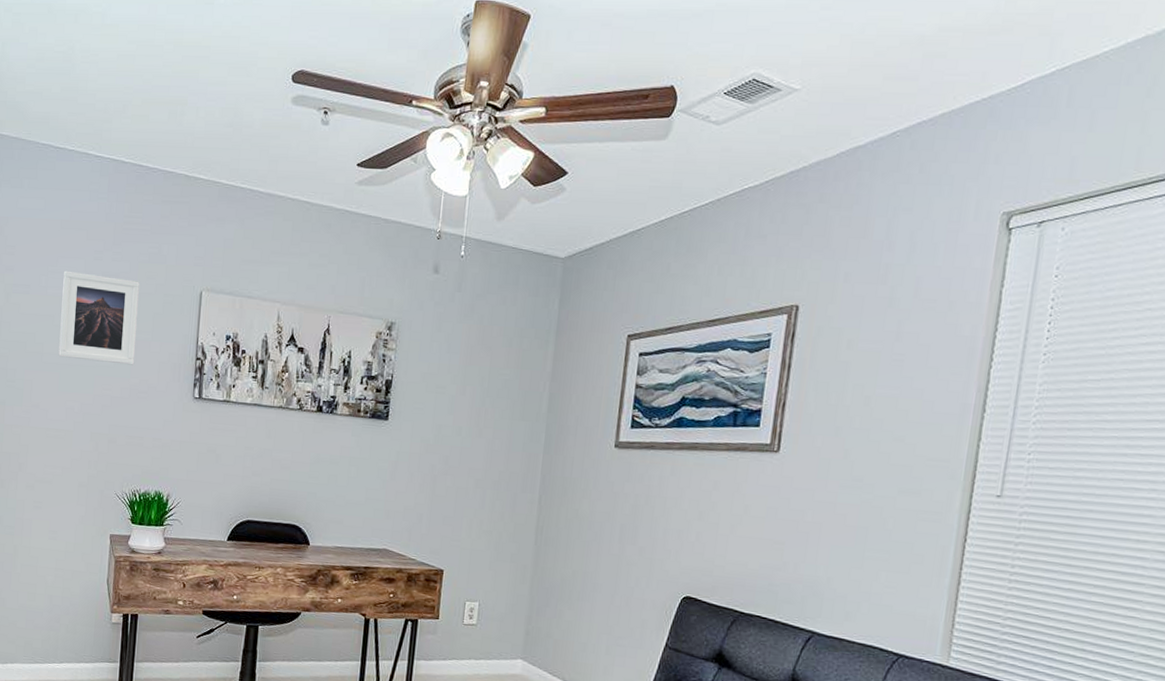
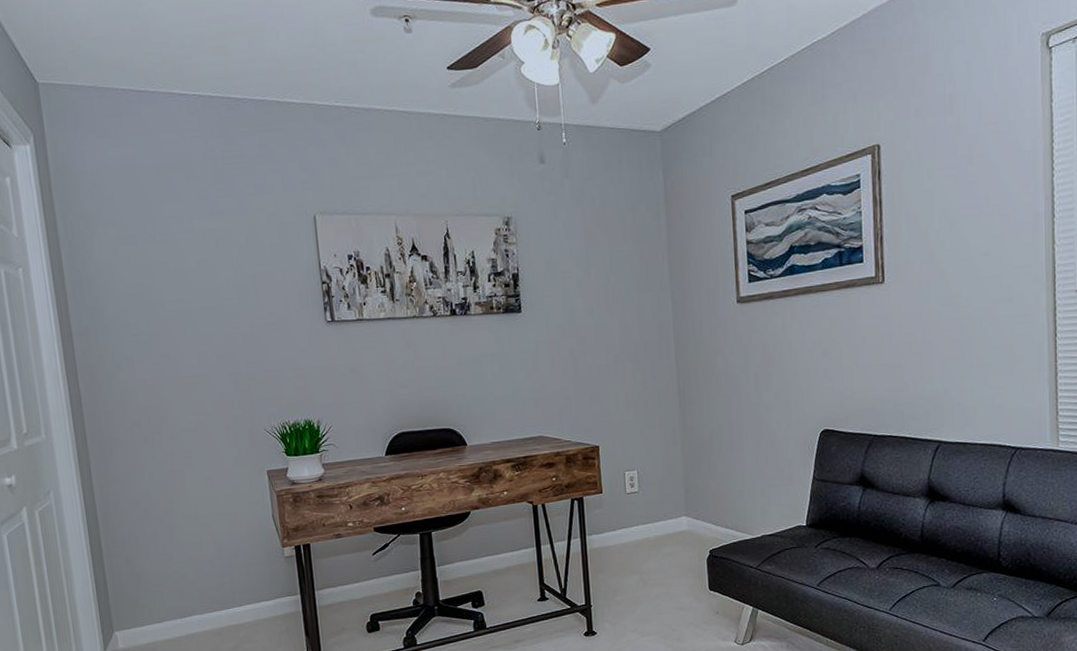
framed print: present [58,270,140,365] -> none [169,214,260,303]

